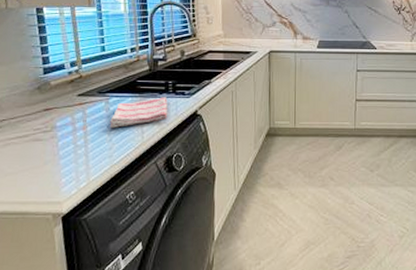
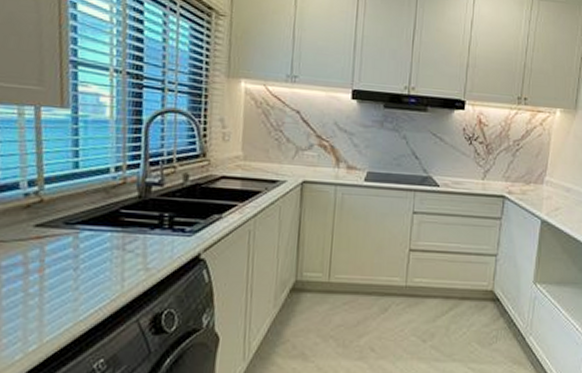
dish towel: present [109,97,168,129] -> none [77,233,161,273]

